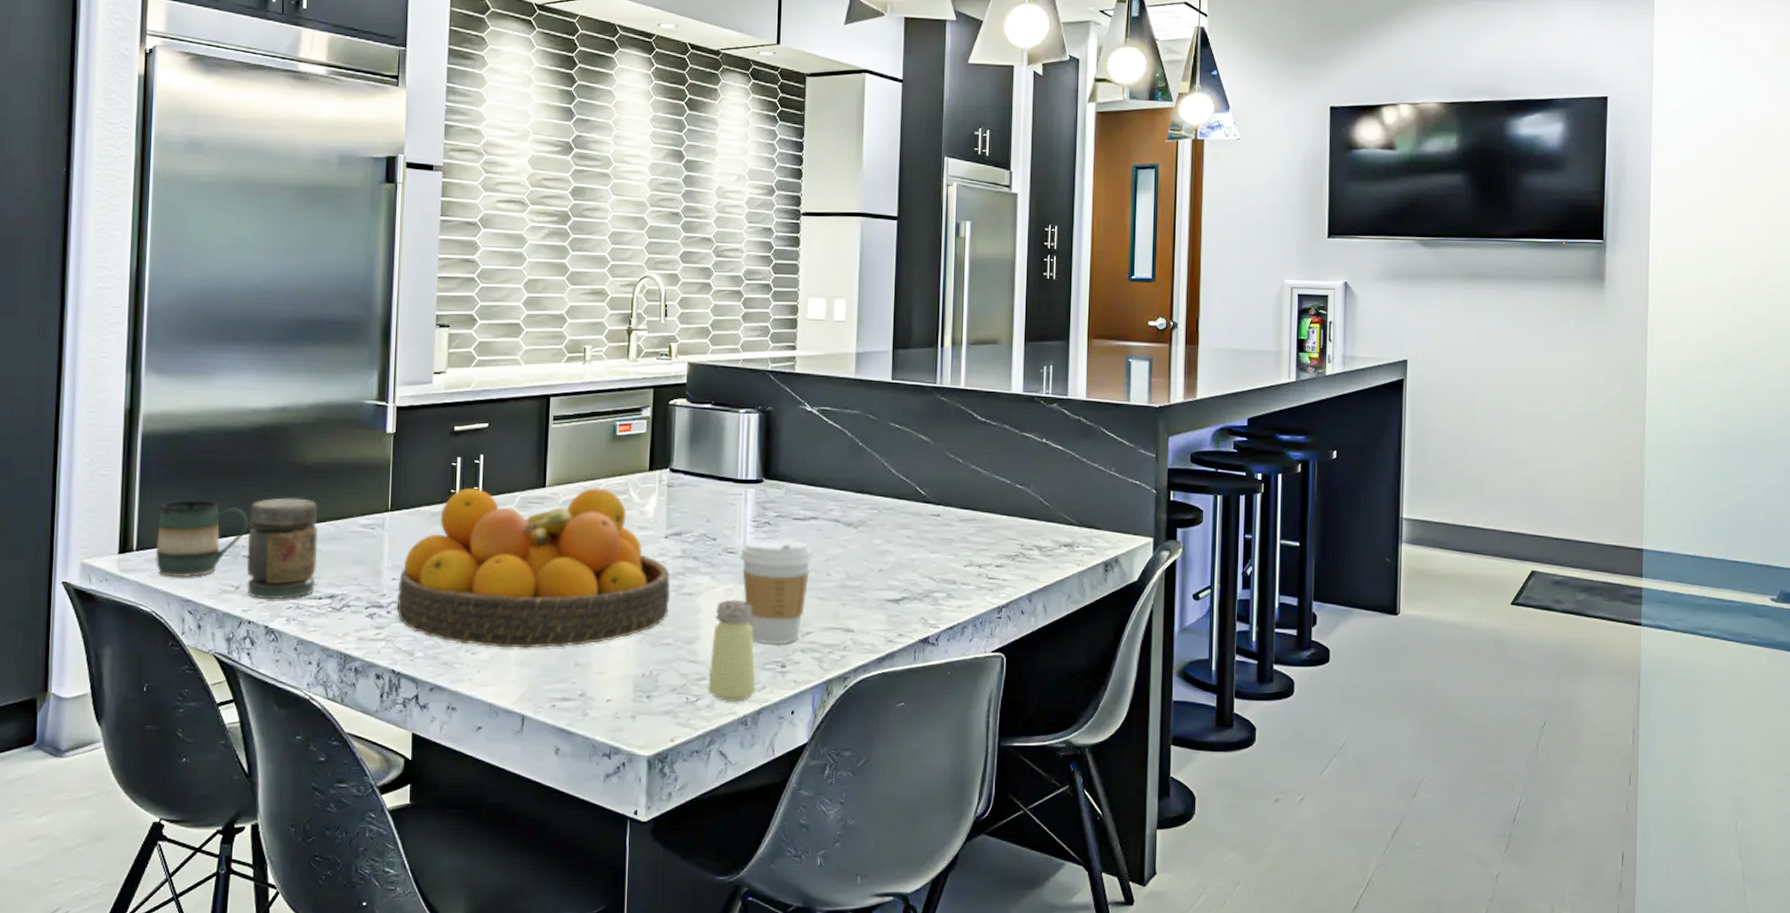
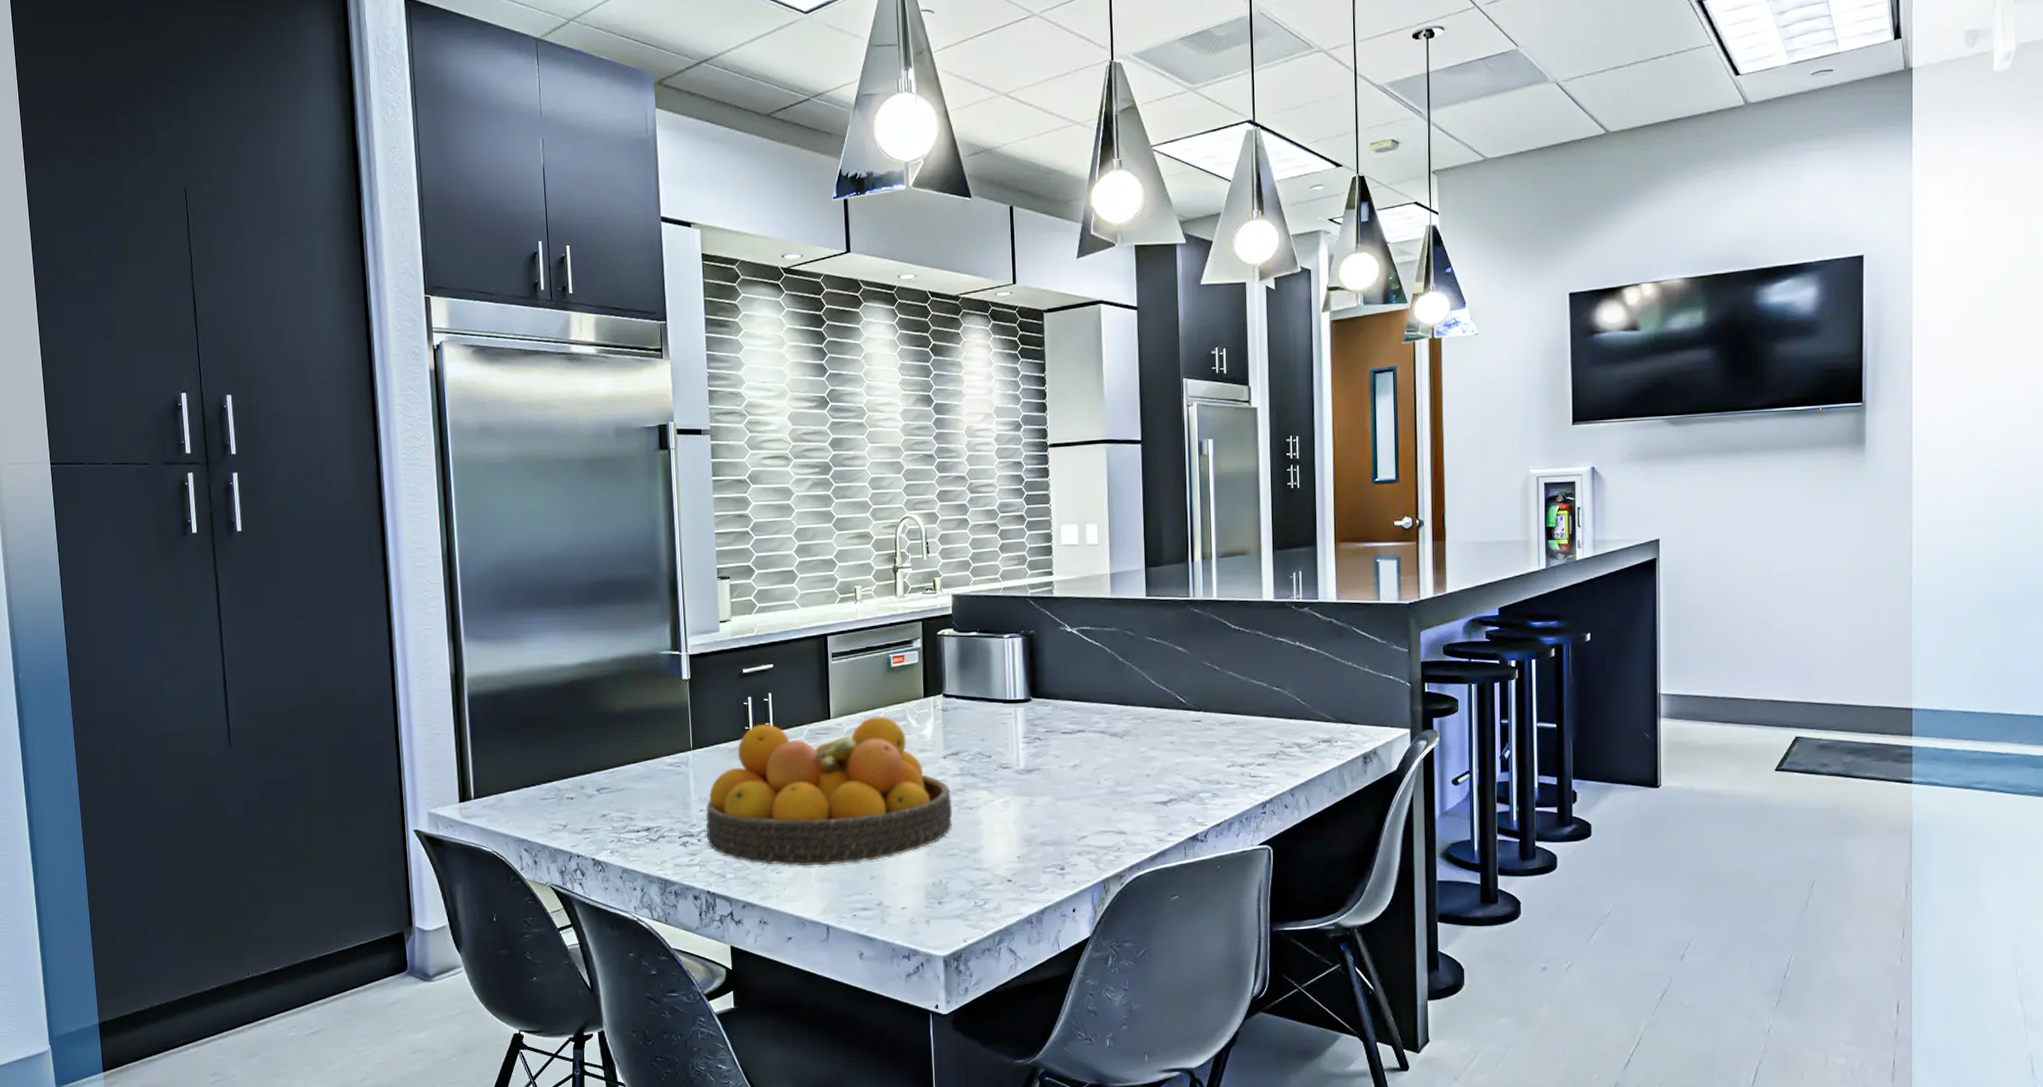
mug: present [155,499,249,577] -> none [490,750,569,820]
jar: present [246,498,319,599] -> none [568,743,633,835]
saltshaker: present [707,599,757,702] -> none [993,810,1039,903]
coffee cup: present [740,538,812,645] -> none [1015,751,1082,849]

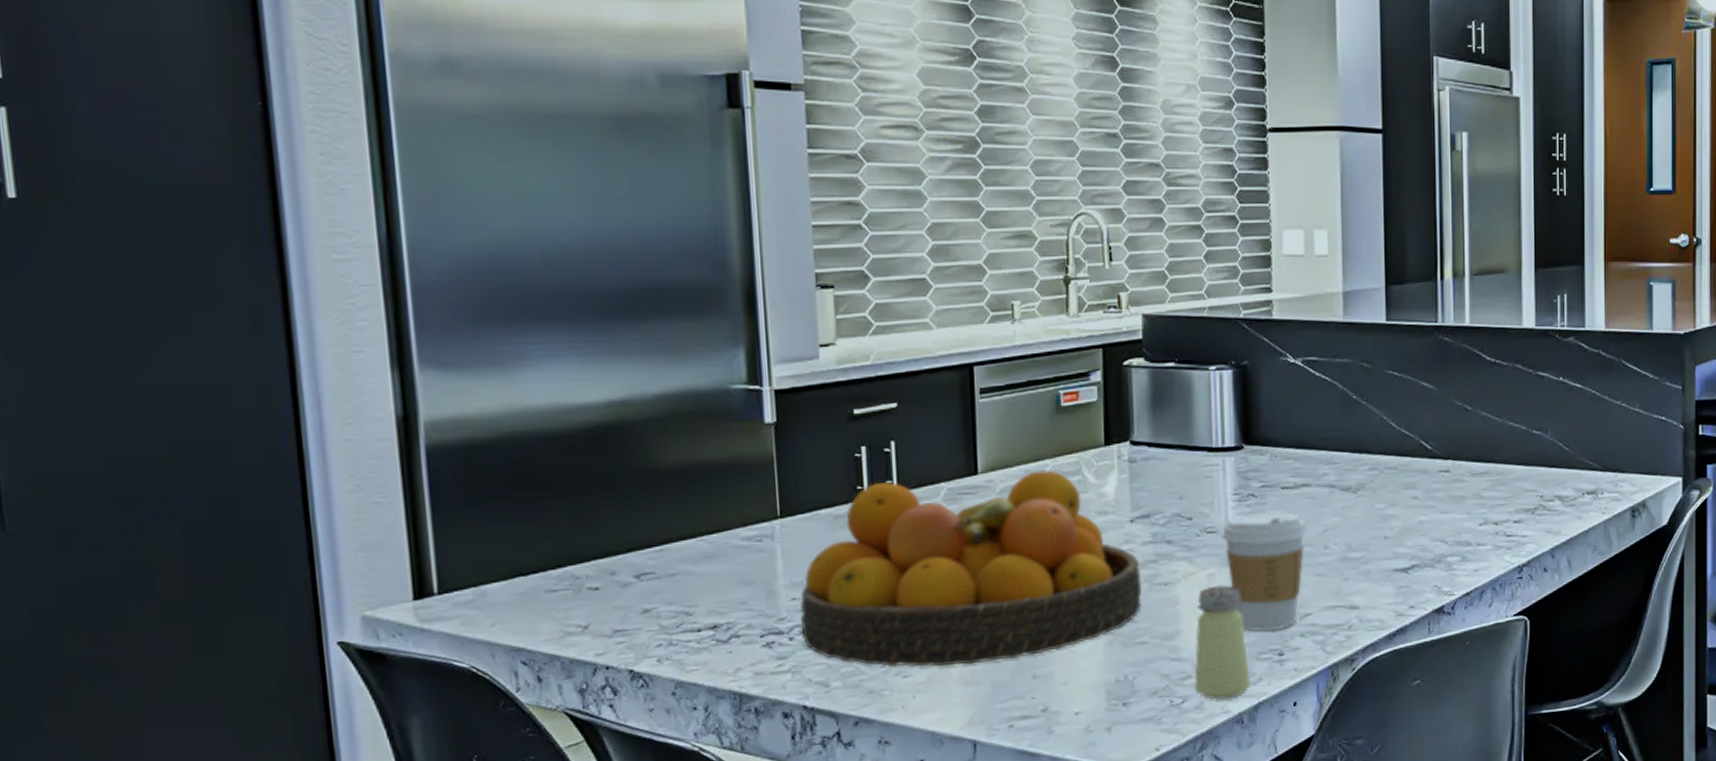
saltshaker: none [993,810,1039,903] -> present [1193,585,1252,700]
coffee cup: none [1015,751,1082,849] -> present [1222,511,1307,631]

